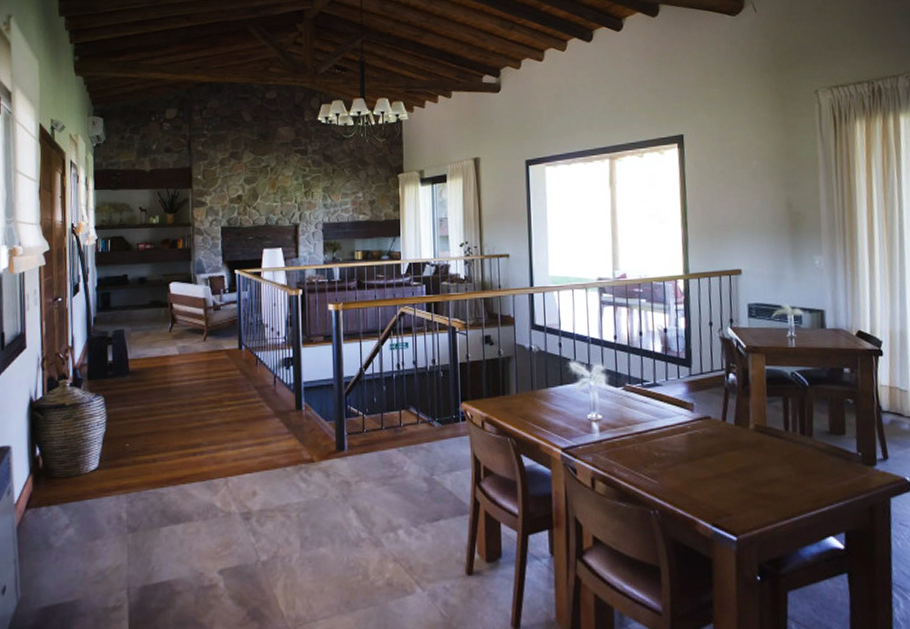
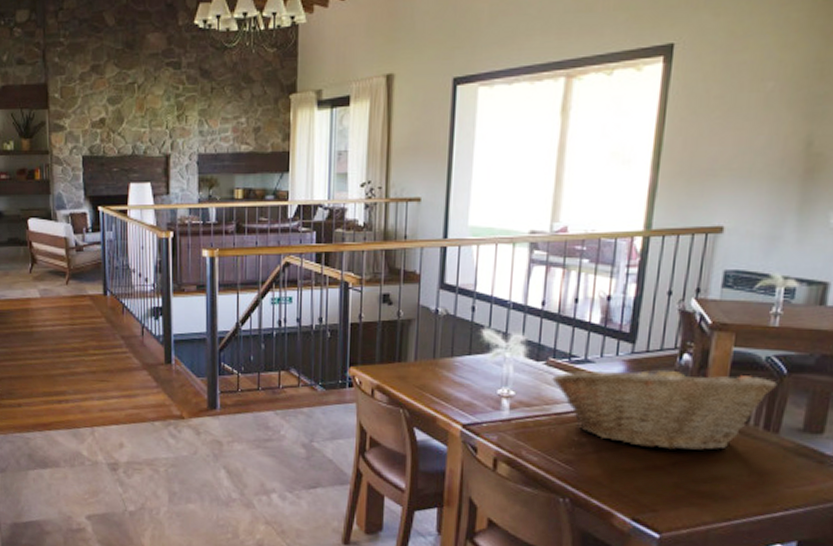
fruit basket: none [630,383,804,458] -> present [552,362,777,451]

